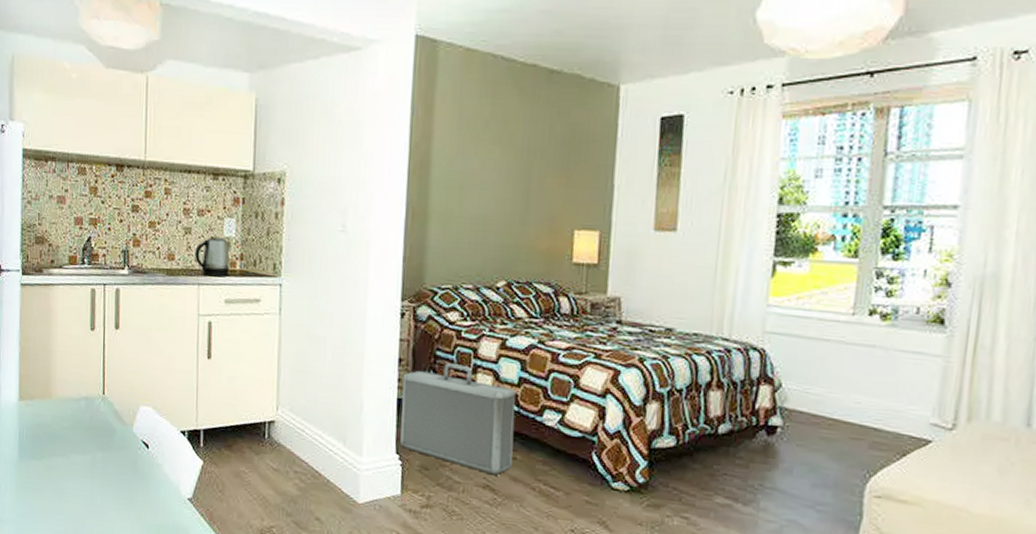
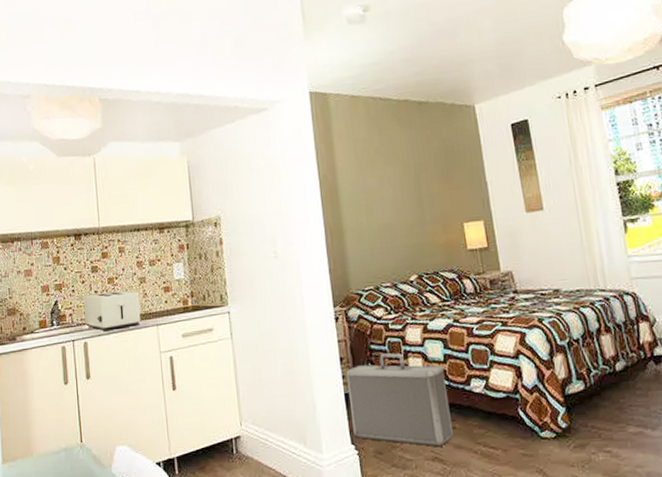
toaster: none [118,236,183,281] -> present [83,290,140,332]
kettle: present [195,236,232,277] -> none [151,280,183,317]

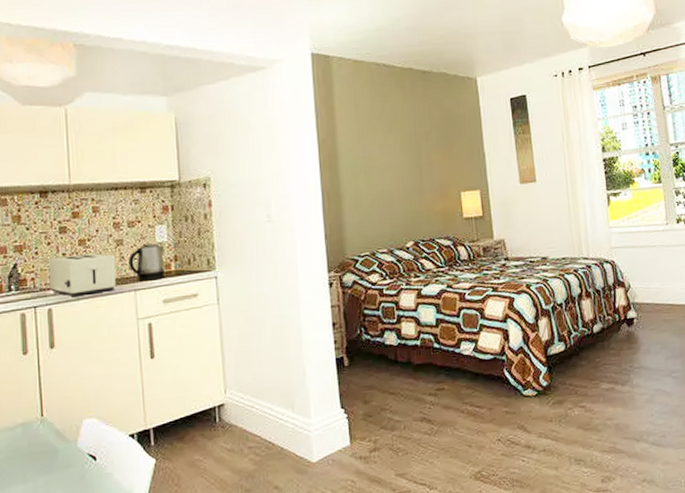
kettle: none [151,280,183,317] -> present [128,243,165,282]
briefcase: present [346,352,453,447] -> none [338,317,441,408]

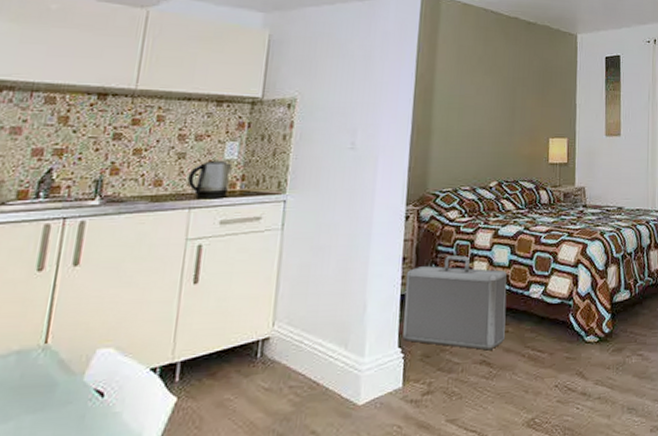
toaster: present [48,253,116,297] -> none [87,164,174,211]
briefcase: none [338,317,441,408] -> present [403,255,507,351]

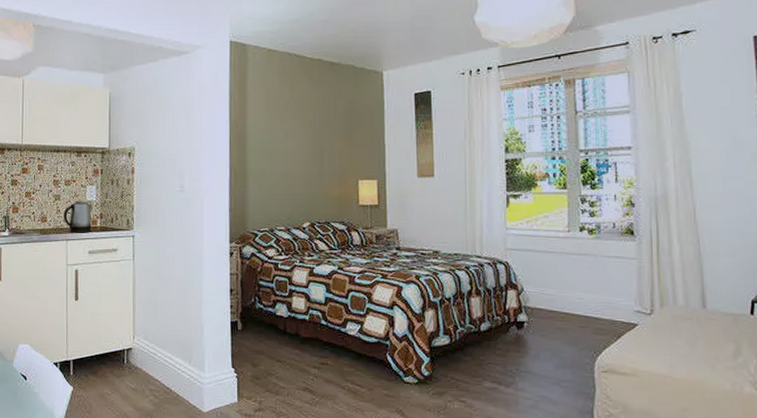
briefcase: present [403,255,507,351] -> none [234,290,325,379]

